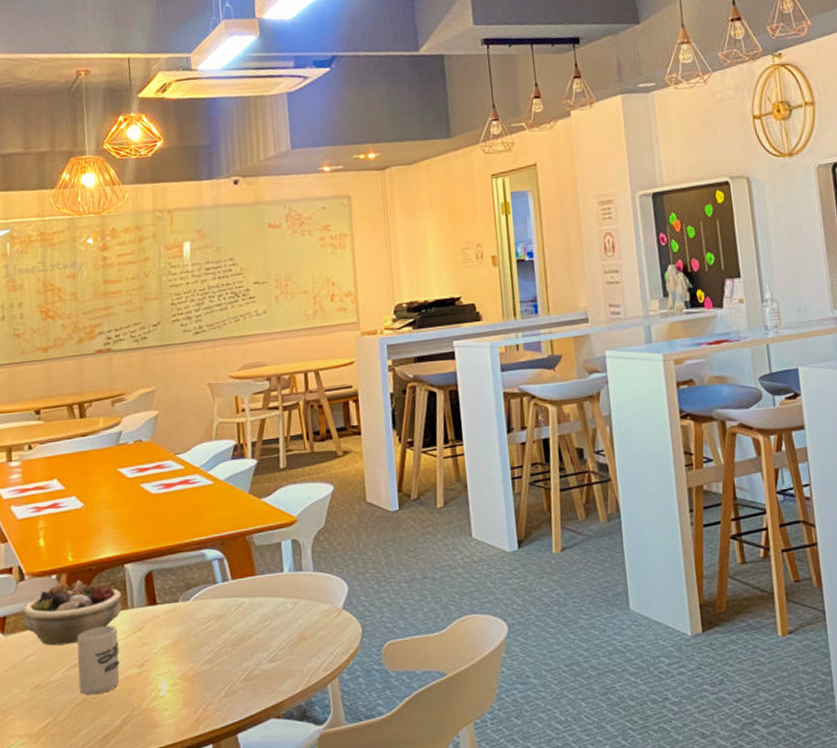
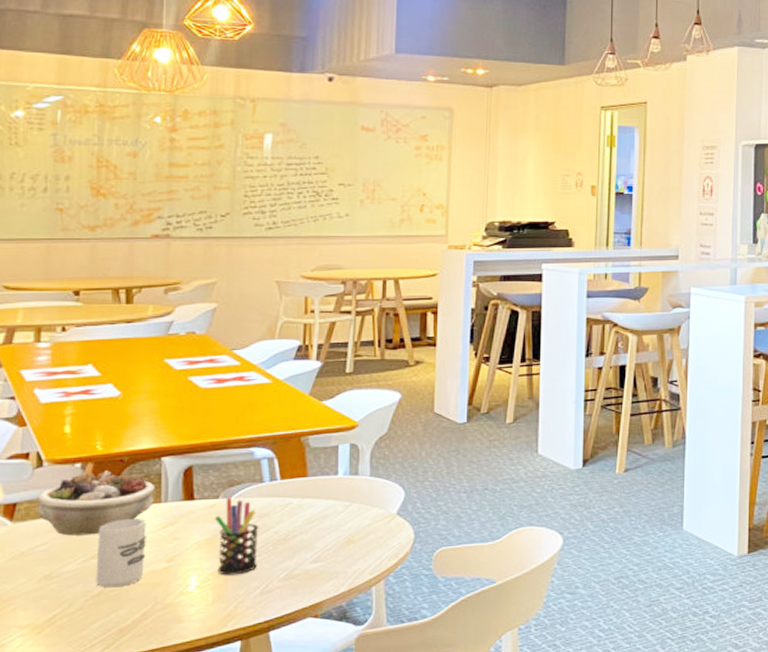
pen holder: none [176,600,220,679] -> present [214,498,259,575]

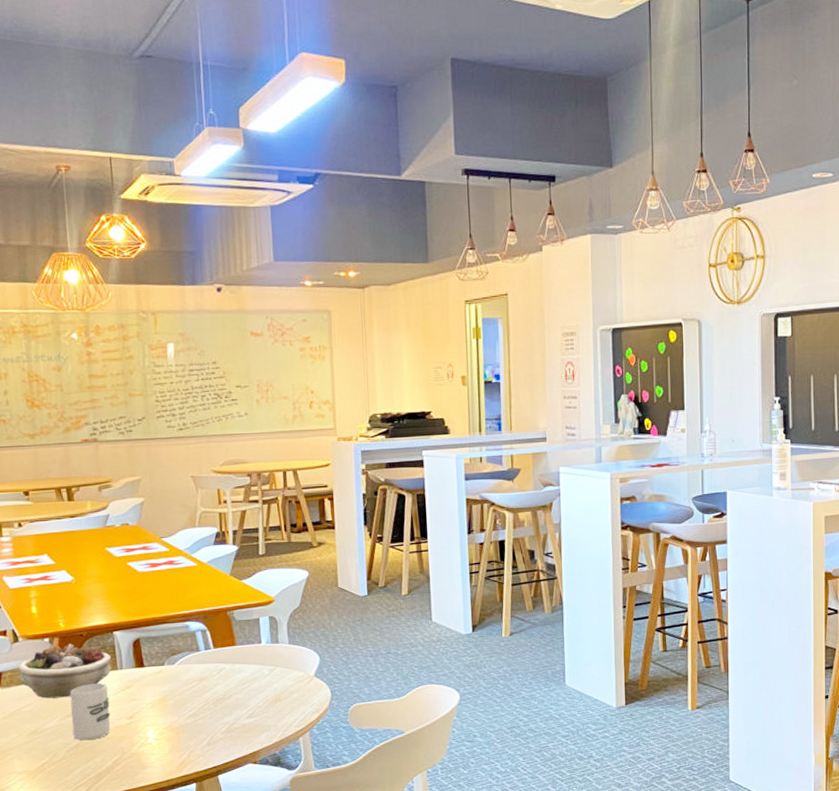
pen holder: present [214,498,259,575] -> none [162,664,202,729]

